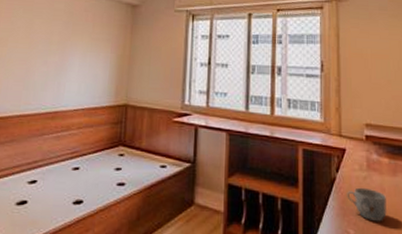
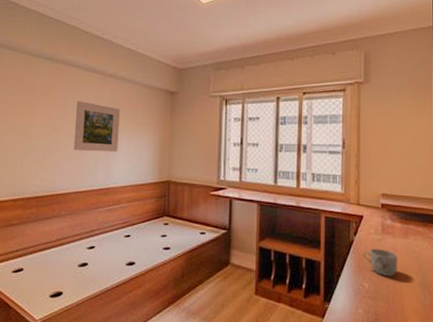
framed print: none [19,12,75,71] -> present [73,101,120,152]

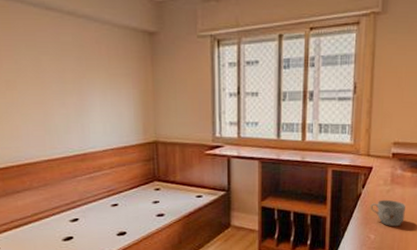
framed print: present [73,101,120,152] -> none [30,48,91,112]

